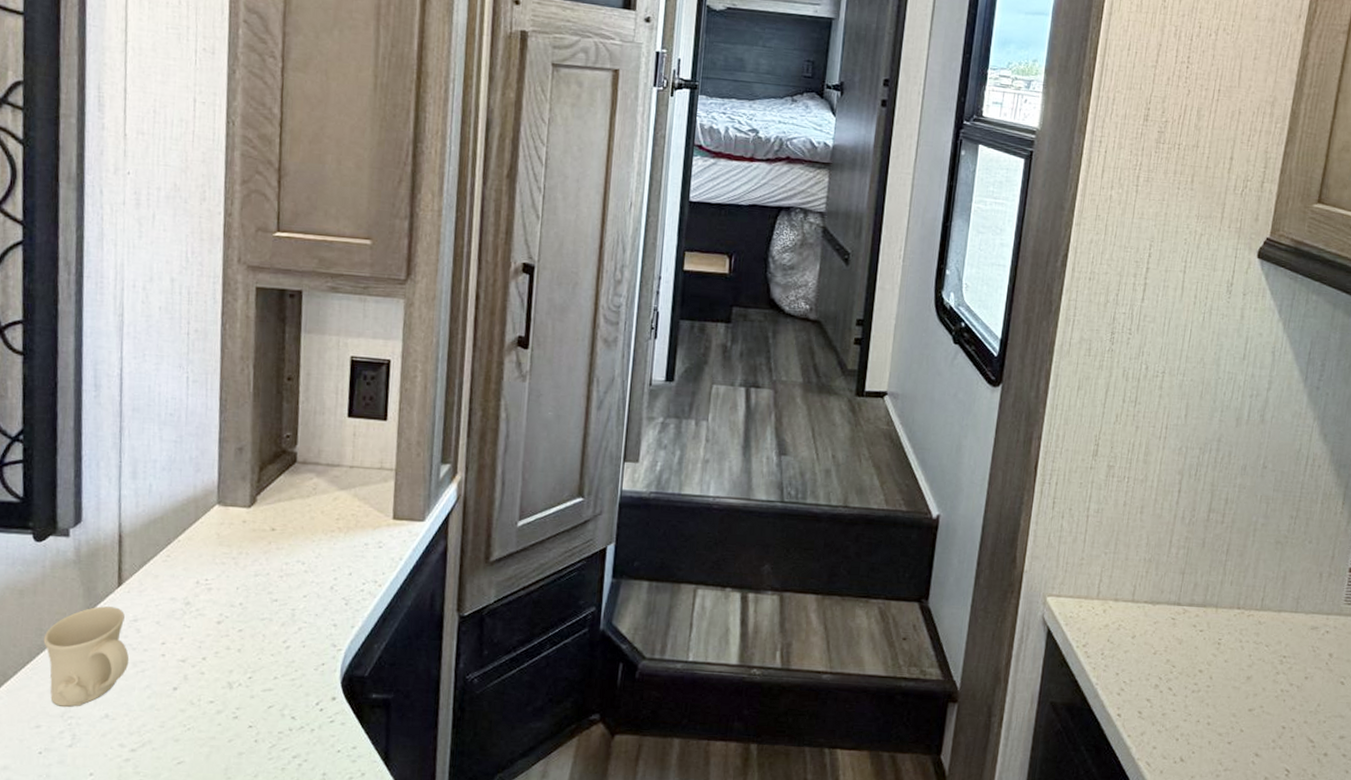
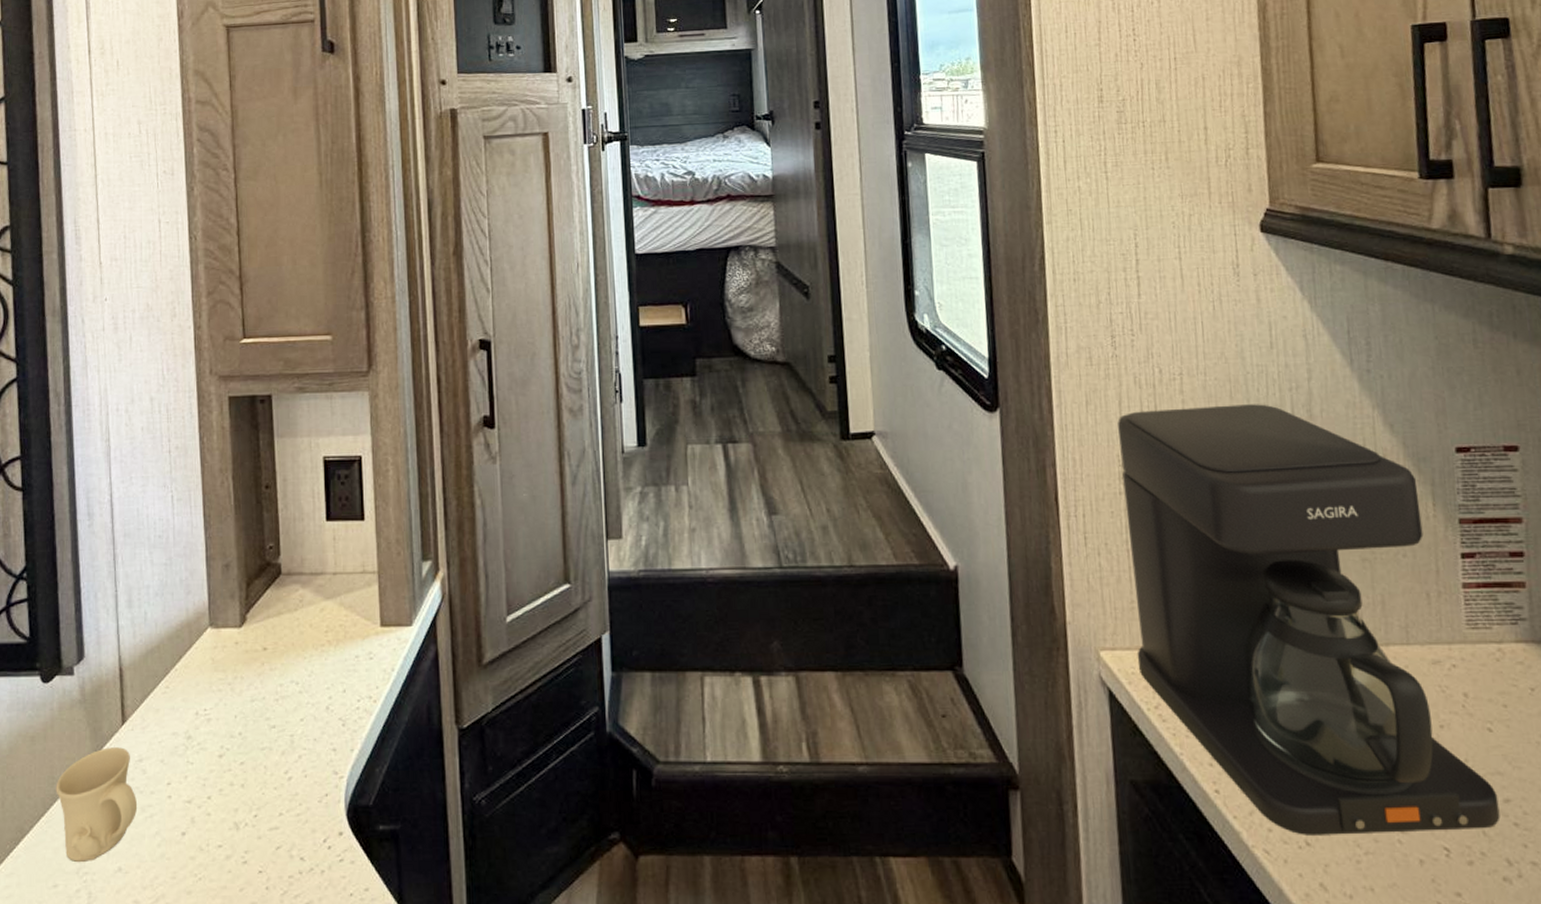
coffee maker: none [1076,400,1336,757] -> present [1118,404,1500,835]

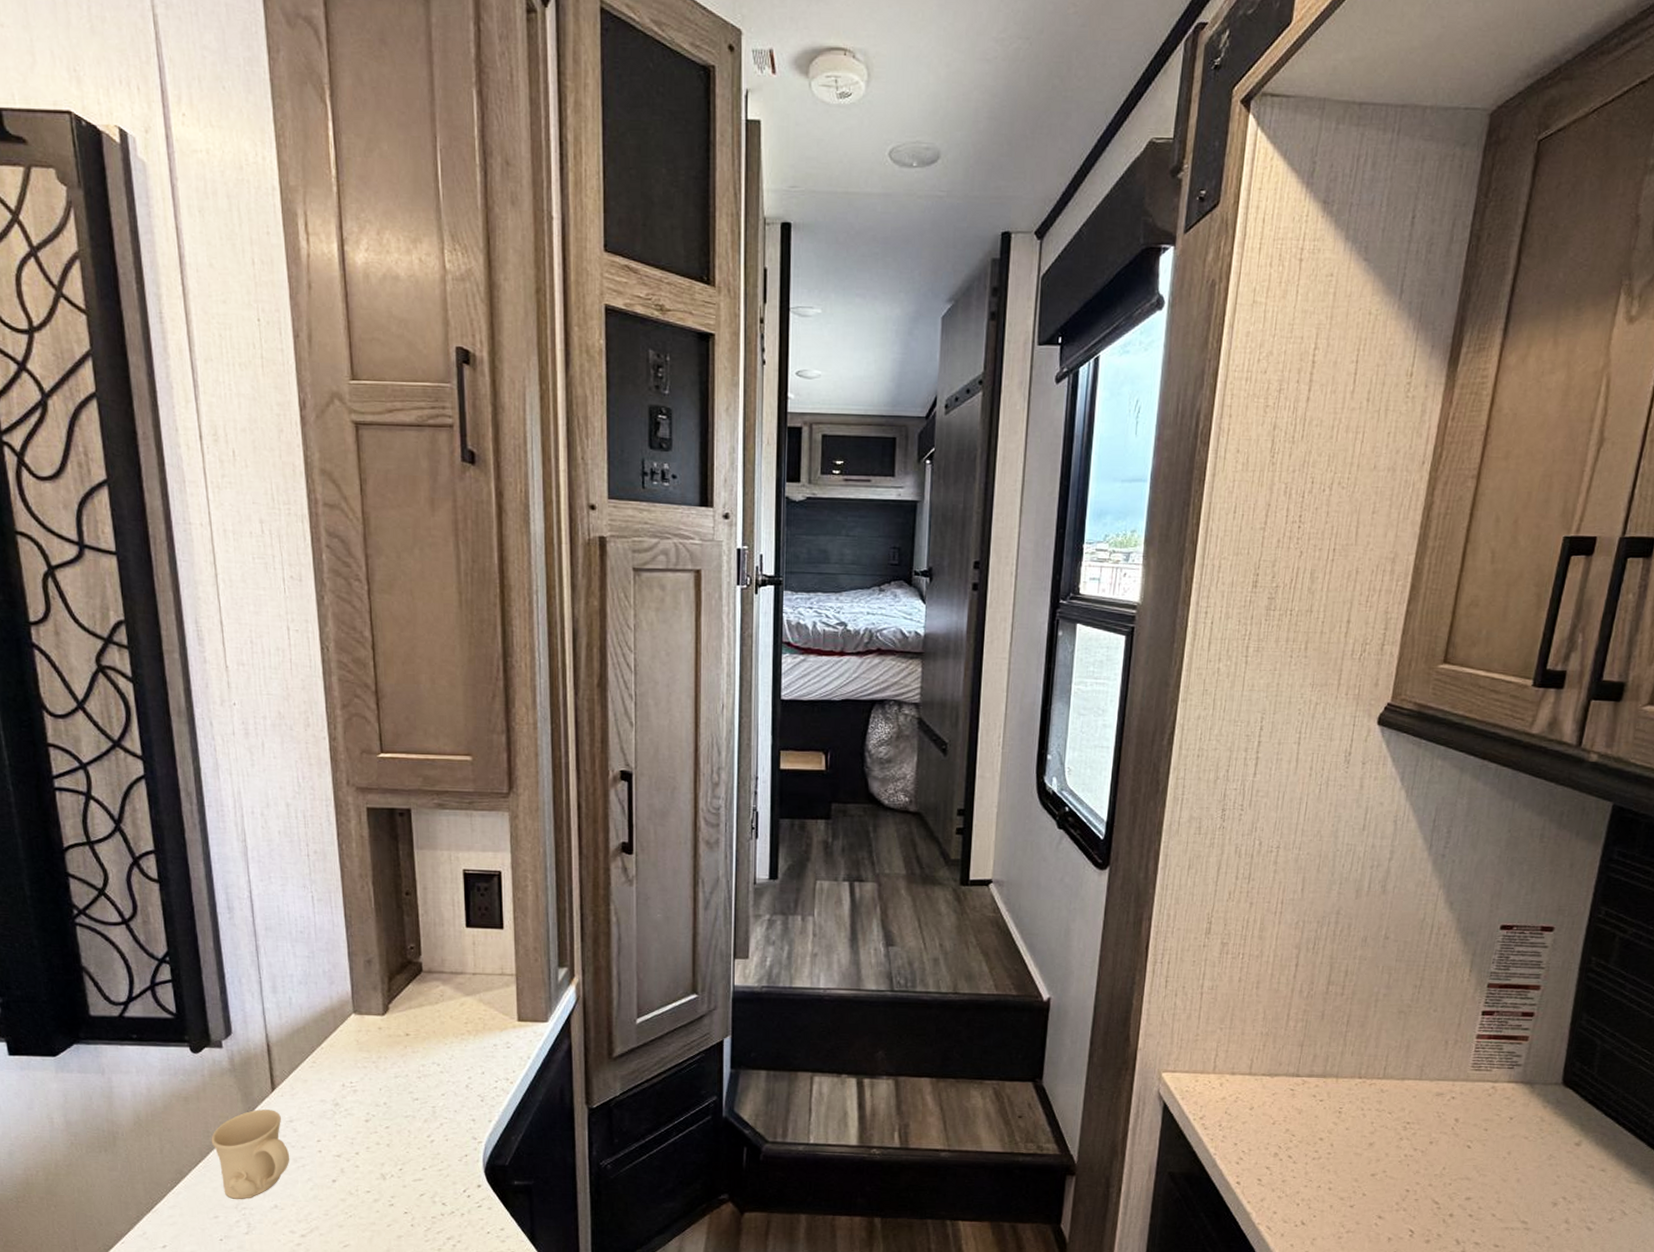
coffee maker: present [1118,404,1500,835] -> none [1192,877,1462,1218]

